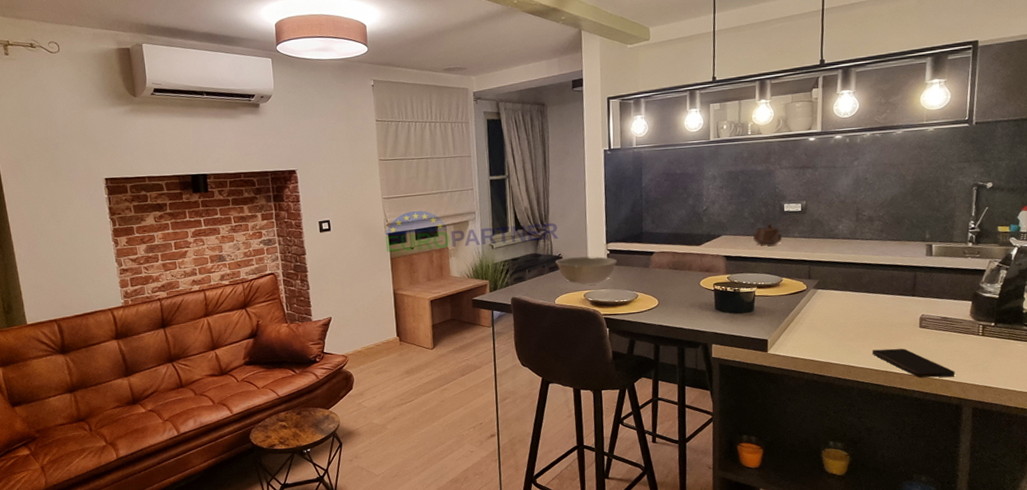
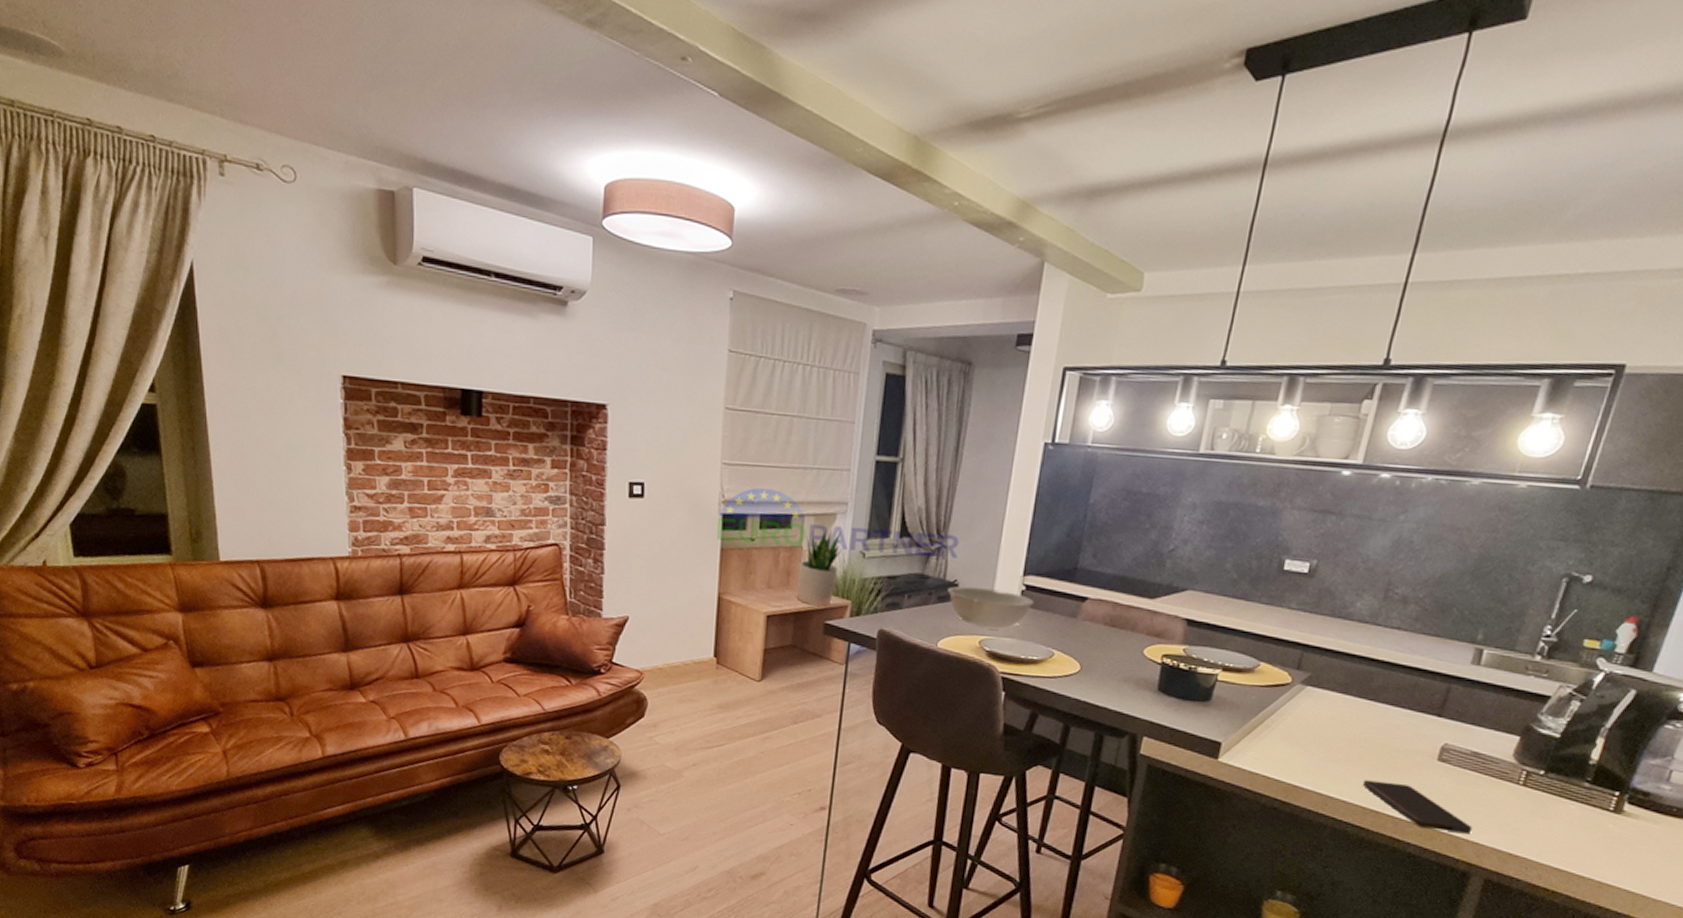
planter: none [448,232,477,288] -> present [796,530,843,606]
teapot: present [752,223,782,246] -> none [1230,583,1273,615]

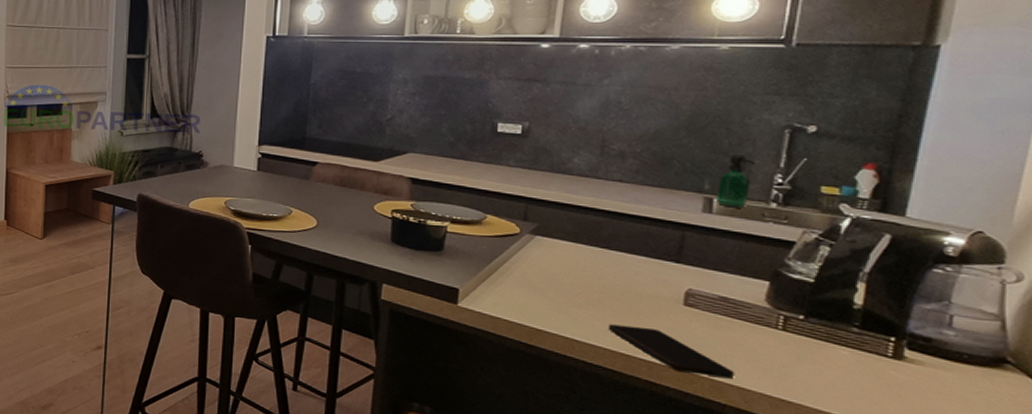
planter: present [796,530,843,606] -> none [68,115,104,176]
bowl: present [948,586,1035,630] -> none [194,156,270,192]
soap dispenser: none [1486,603,1530,660] -> present [716,154,756,208]

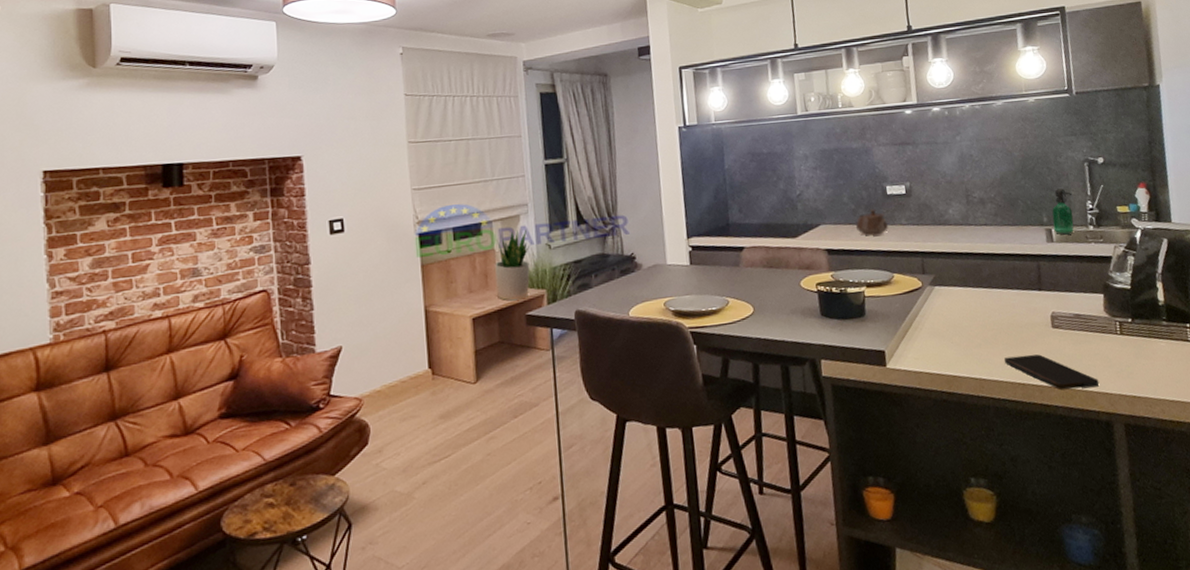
planter: none [68,115,104,176] -> present [495,229,530,301]
teapot: none [450,145,491,173] -> present [855,209,888,236]

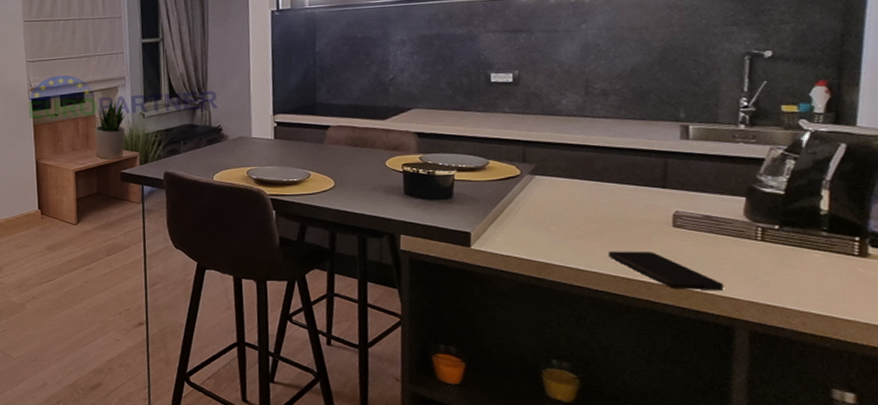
teapot: present [855,209,888,236] -> none [451,96,488,122]
soap dispenser: present [1052,188,1074,235] -> none [691,83,723,133]

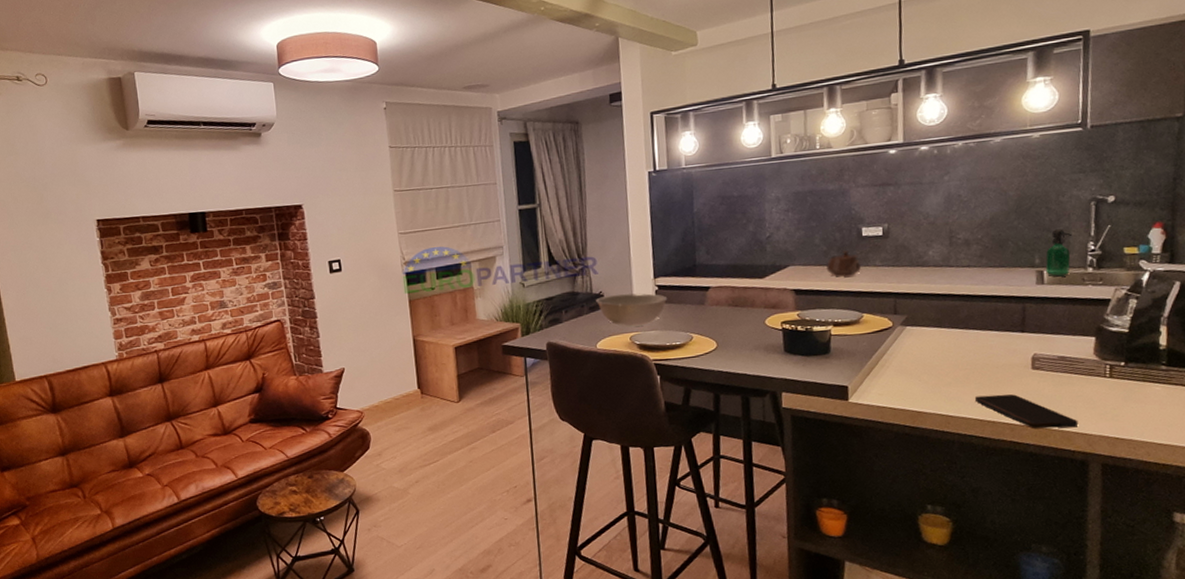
planter: present [95,99,127,160] -> none [474,269,506,333]
bowl: none [214,128,287,161] -> present [596,293,668,327]
teapot: none [451,96,488,122] -> present [826,250,861,277]
soap dispenser: none [691,83,723,133] -> present [1045,229,1073,277]

